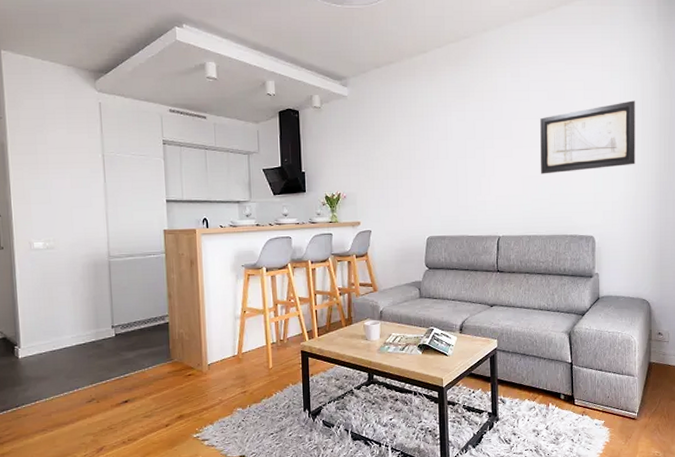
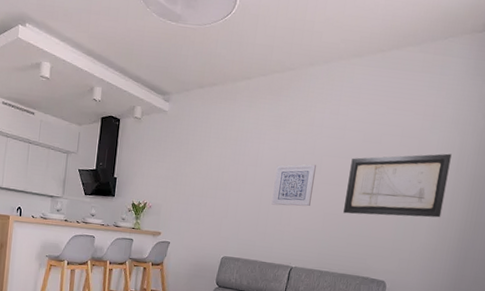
wall art: none [467,130,508,176] -> present [271,164,317,207]

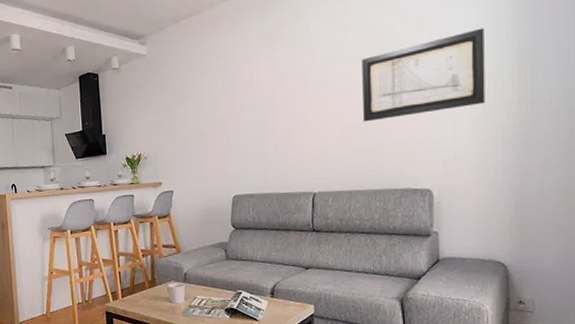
wall art: present [271,164,317,207] -> none [276,75,323,129]

